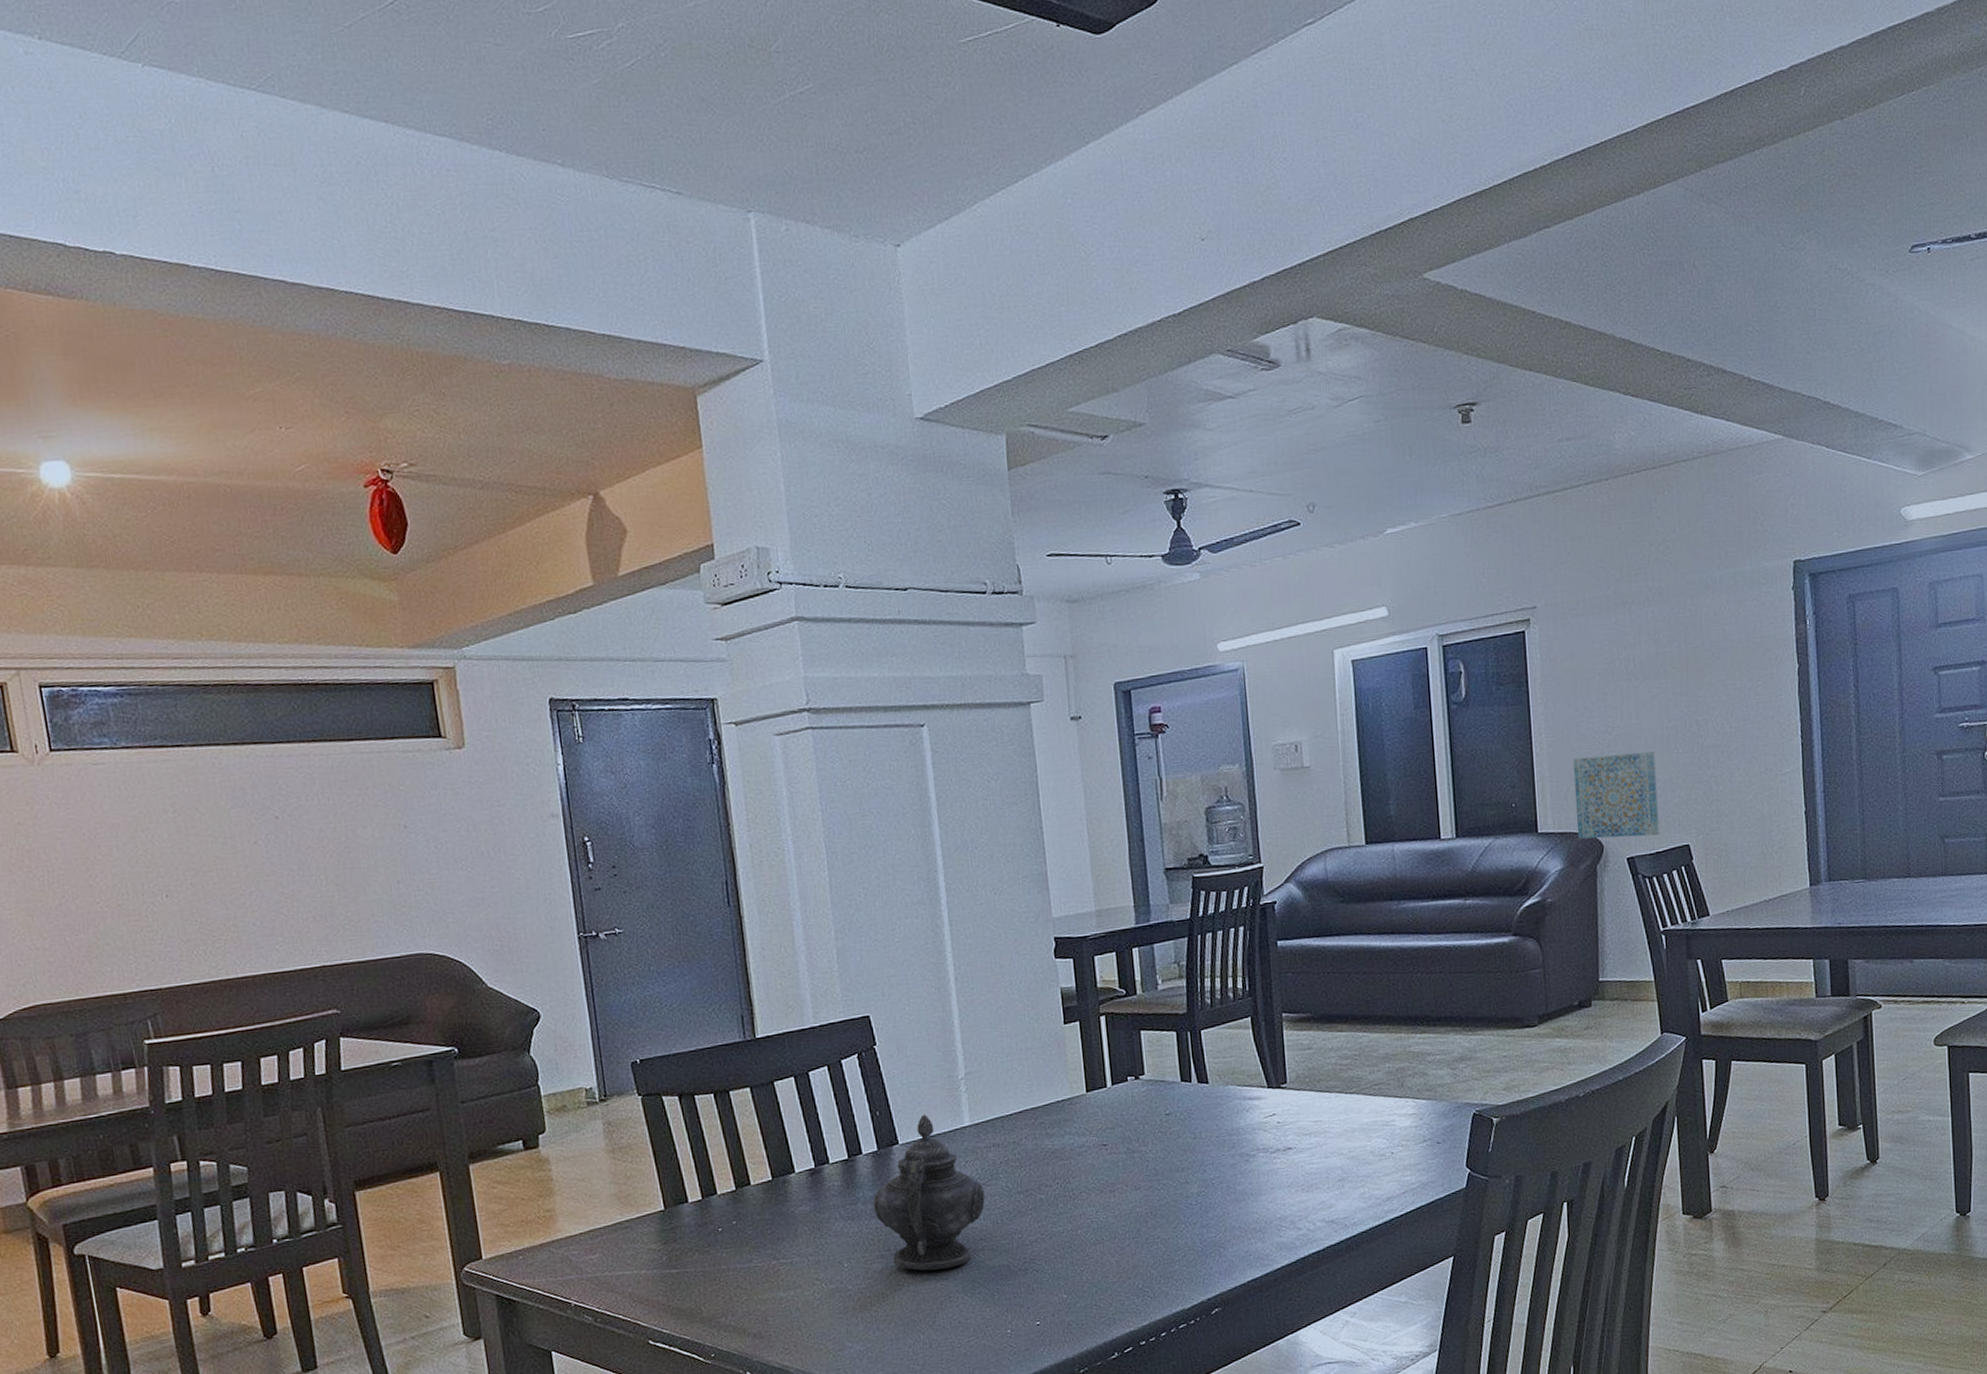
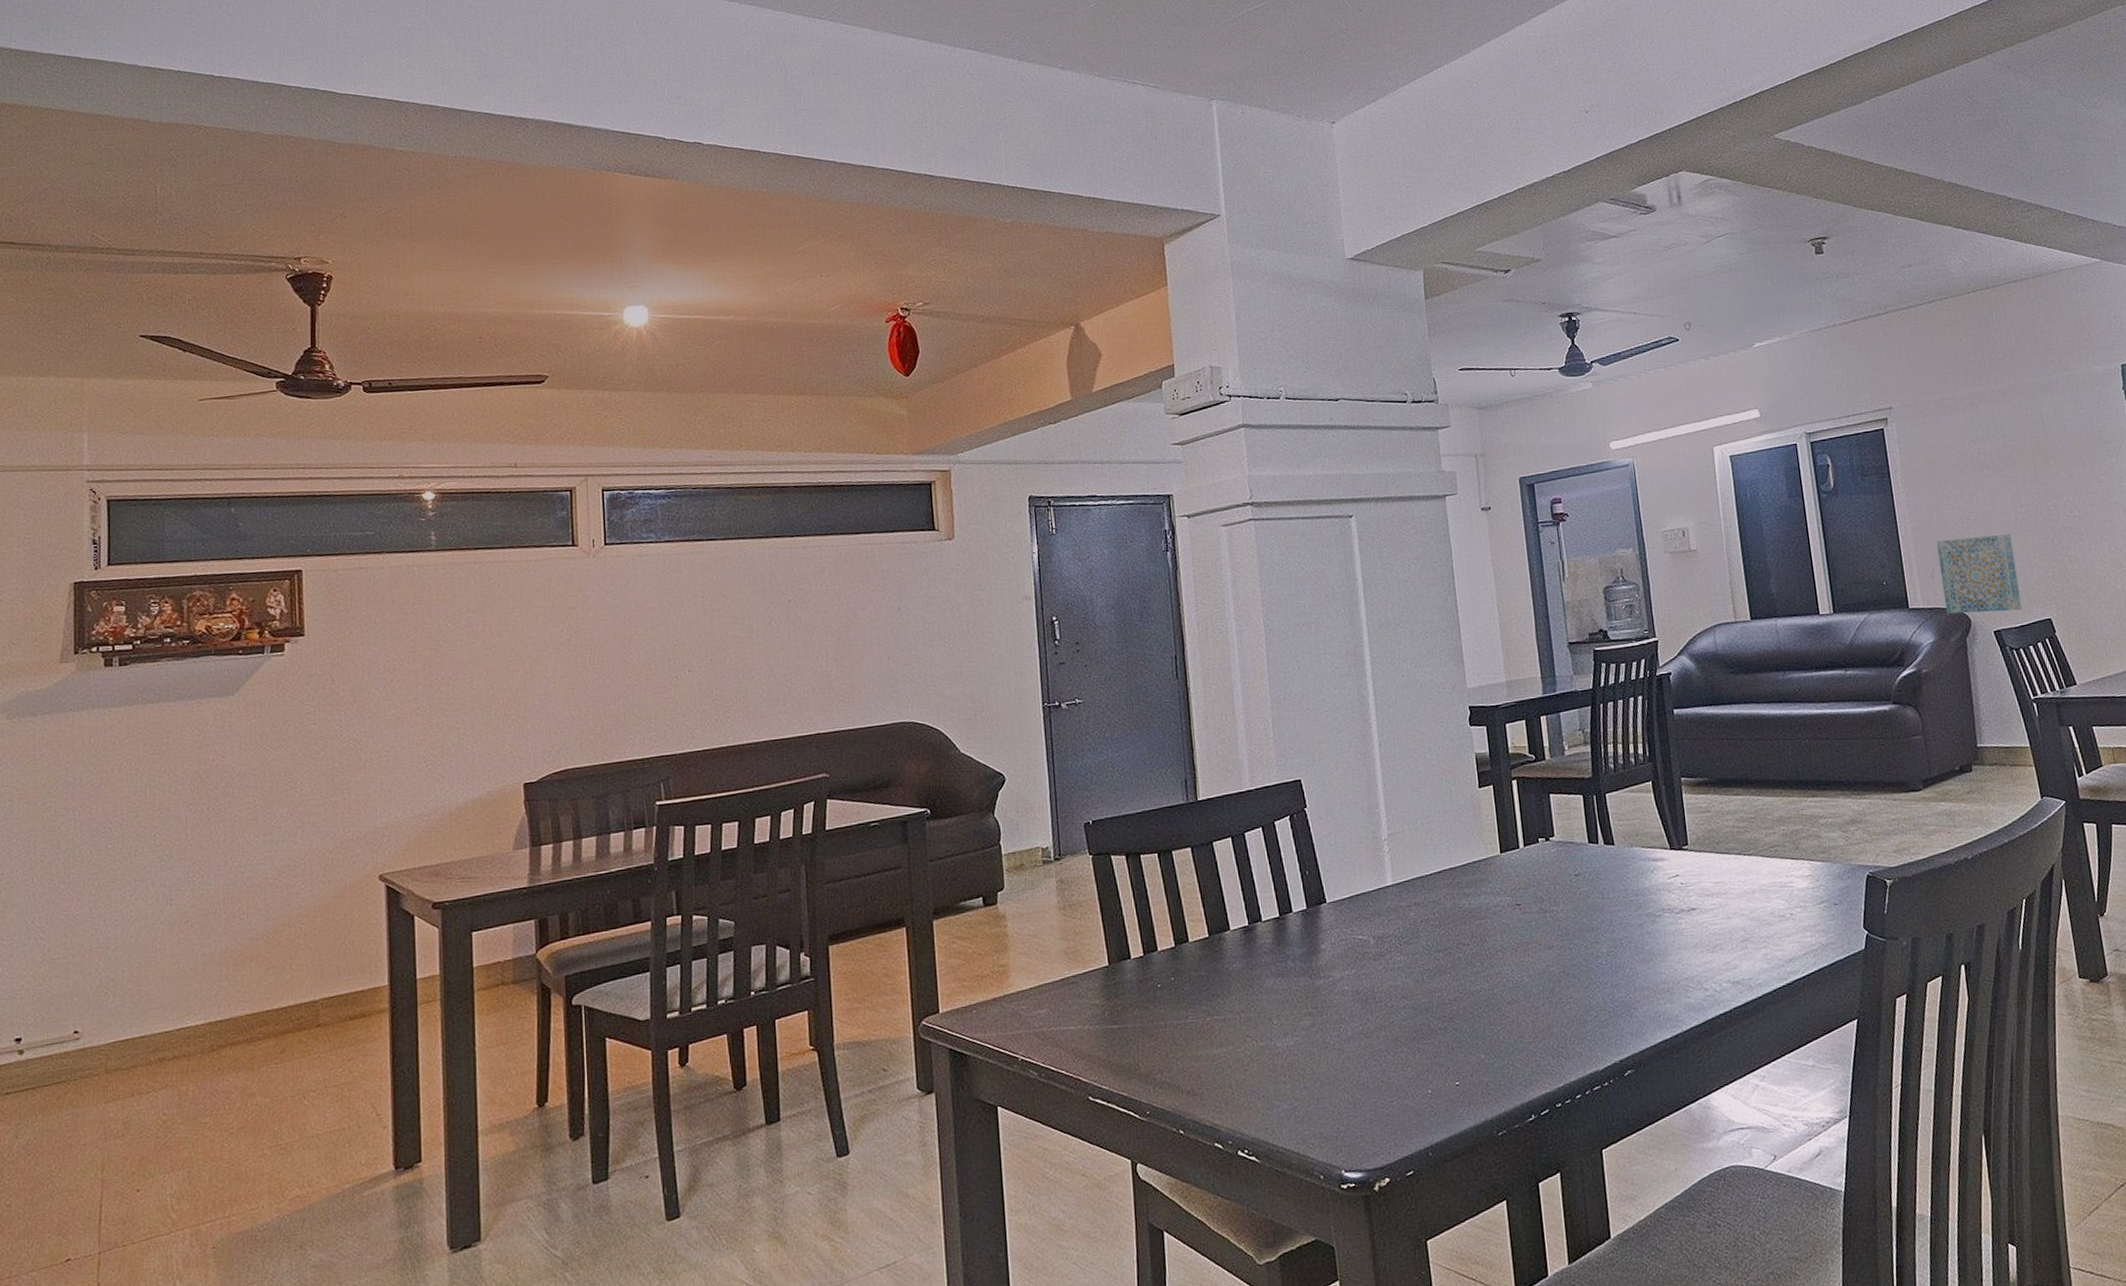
teapot: present [873,1114,985,1271] -> none [1302,874,1407,1029]

